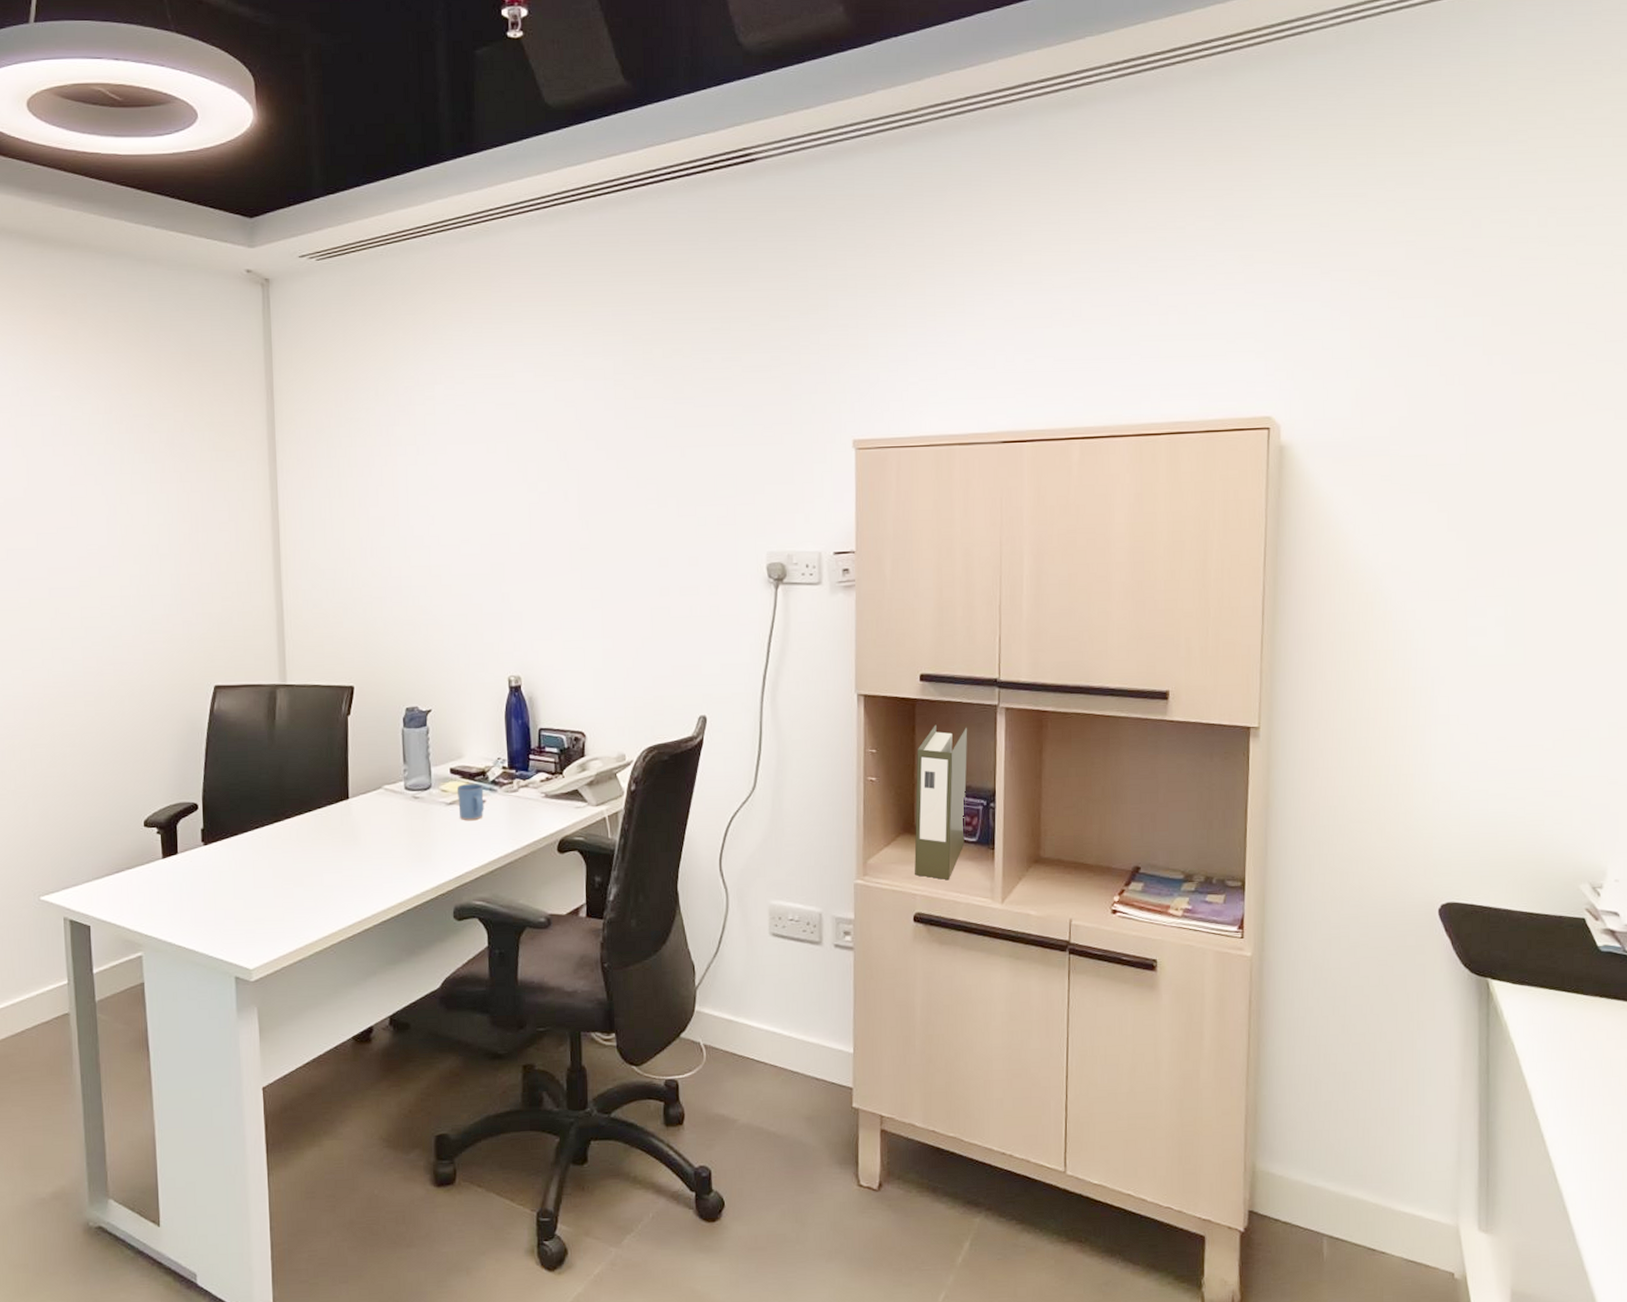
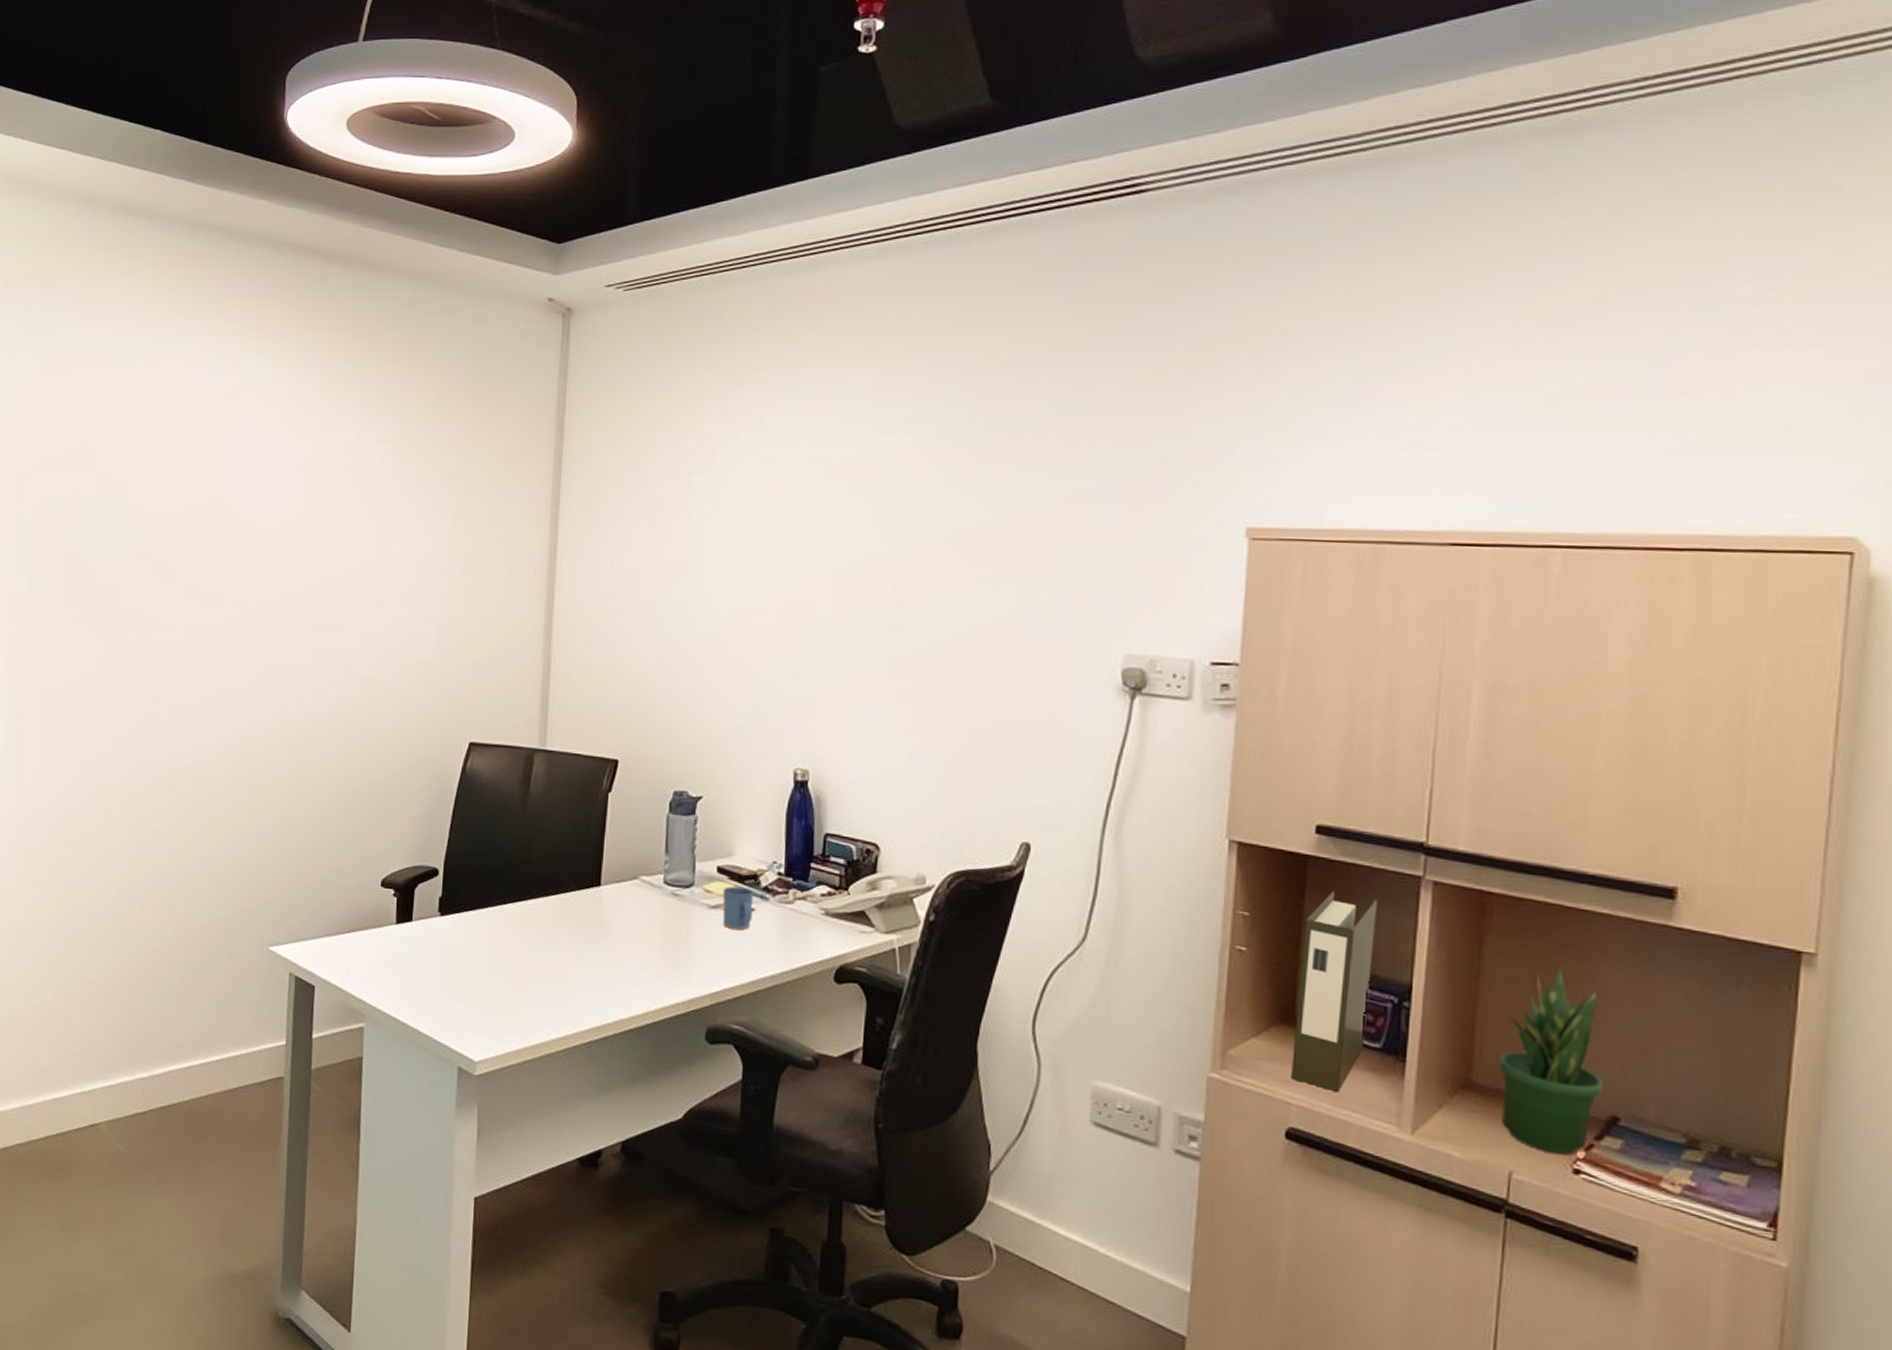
planter: none [1058,763,1127,901] -> present [1498,970,1602,1155]

